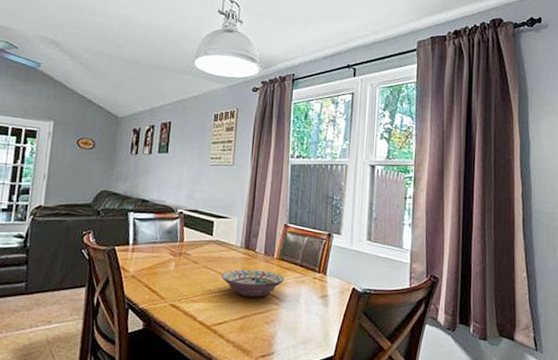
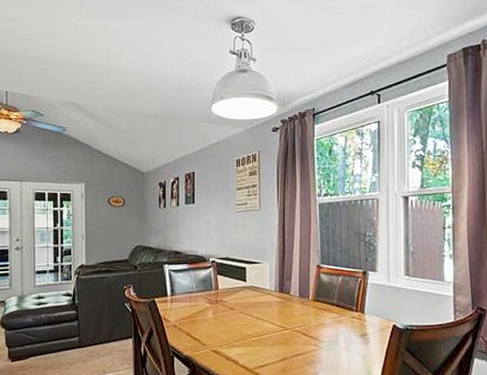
decorative bowl: present [221,269,285,298] -> none [258,312,322,340]

